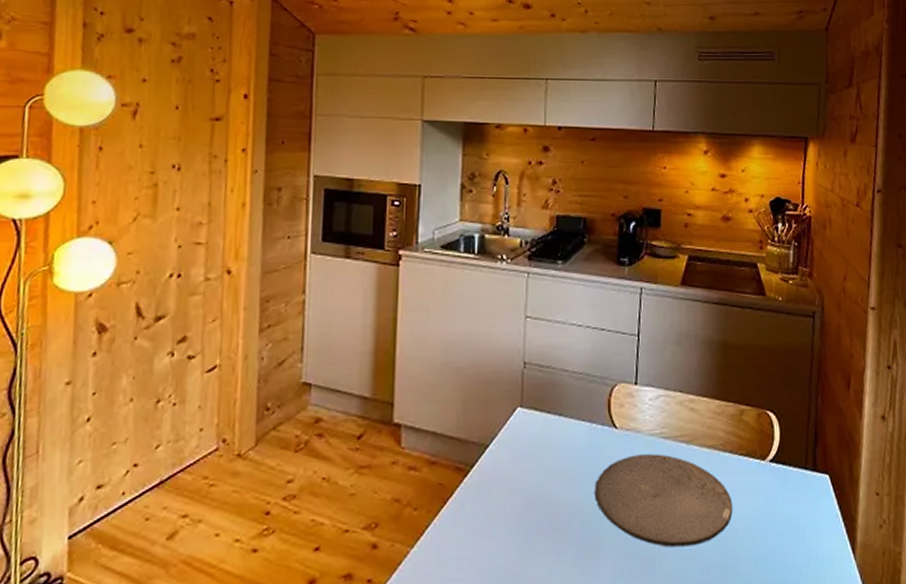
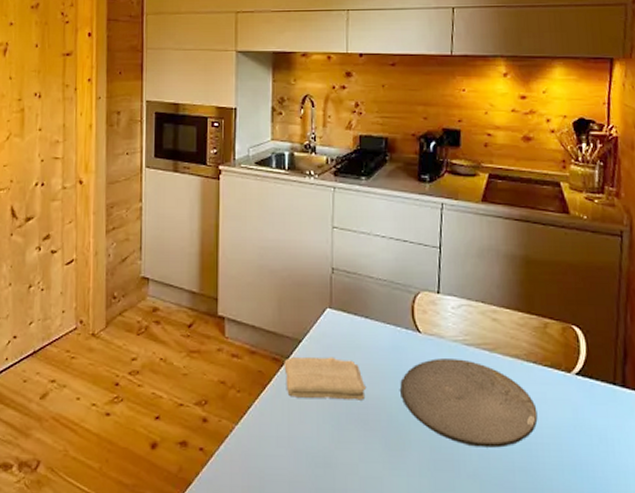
washcloth: none [468,461,559,511] -> present [284,356,367,400]

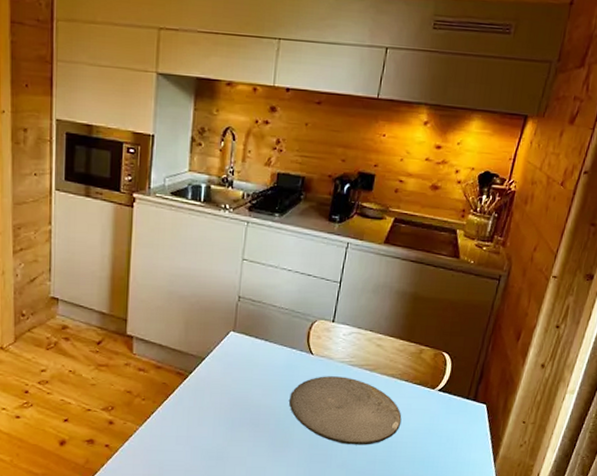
washcloth: present [284,356,367,400] -> none [187,372,260,408]

